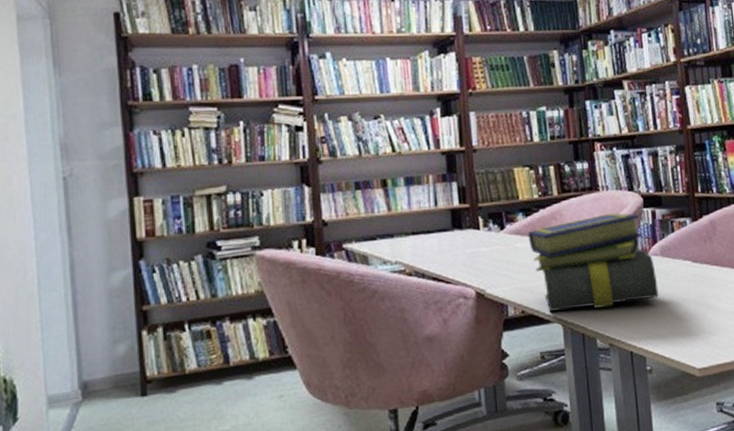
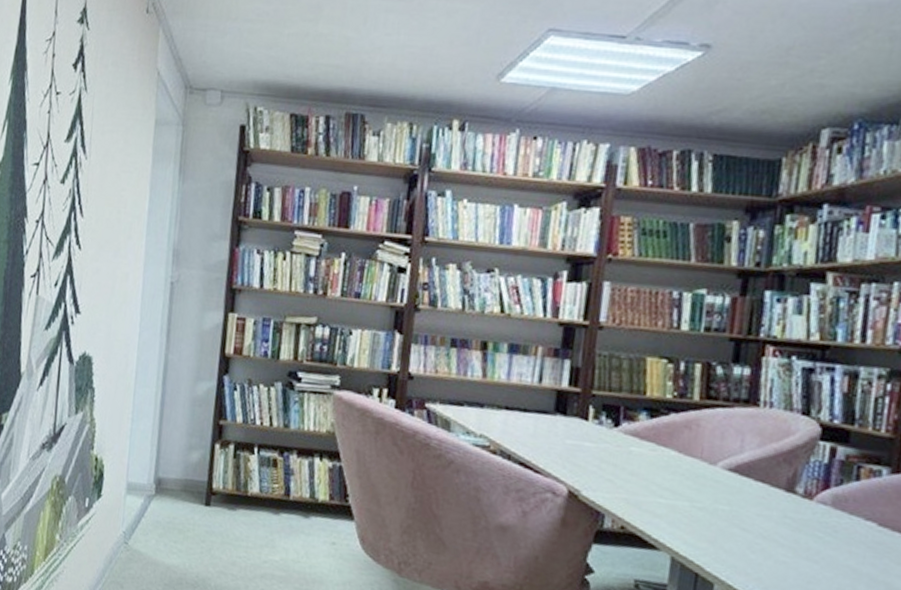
stack of books: present [527,213,659,312] -> none [647,434,820,557]

